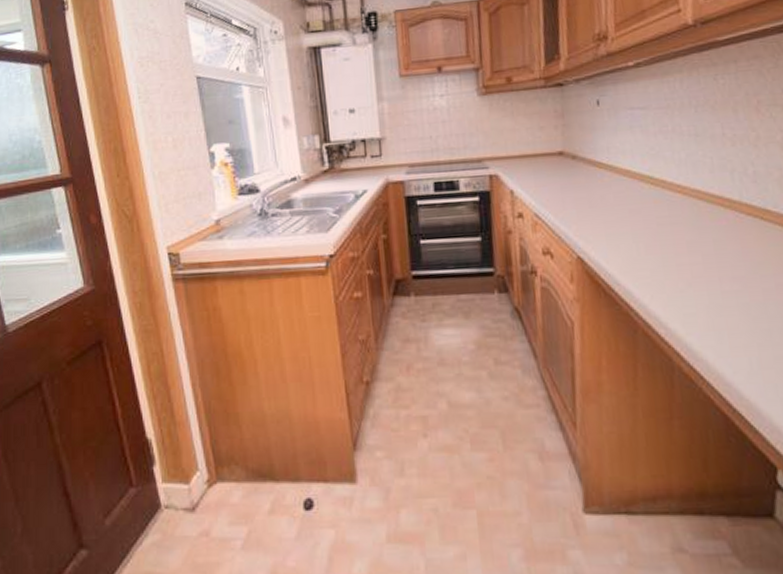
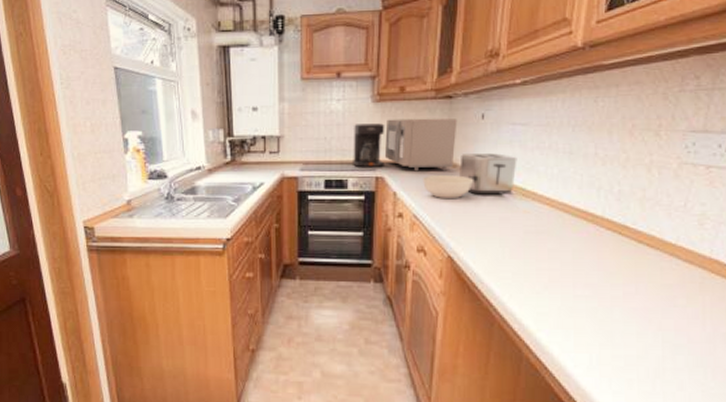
coffee maker: none [461,117,499,166] -> present [351,123,386,167]
microwave: none [495,106,573,167] -> present [384,117,457,172]
bowl: none [541,167,597,194] -> present [423,175,474,200]
toaster: none [579,140,641,187] -> present [459,153,517,195]

